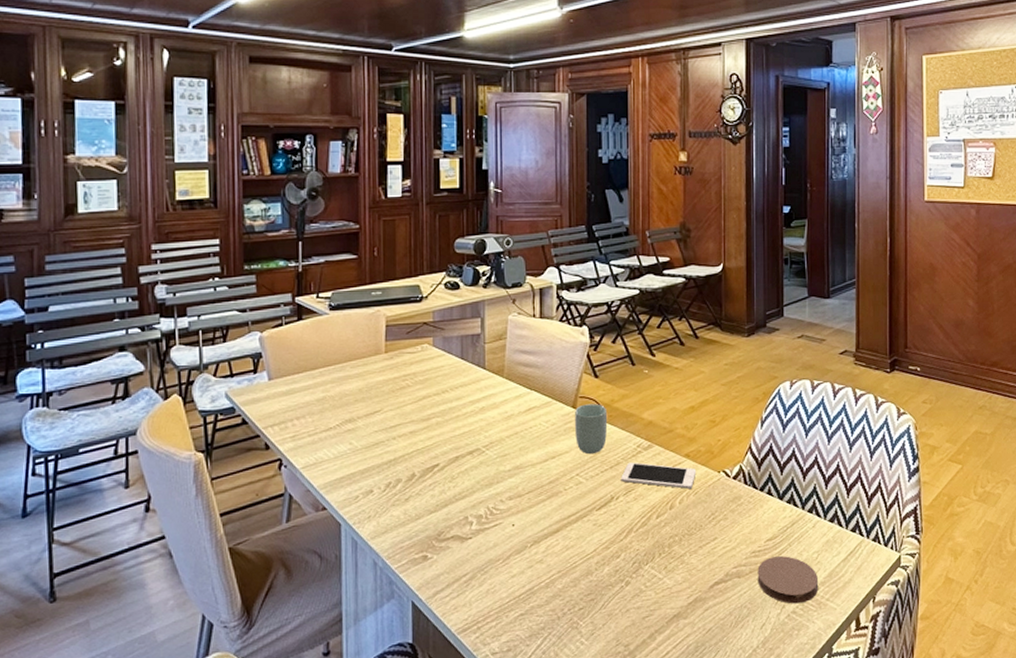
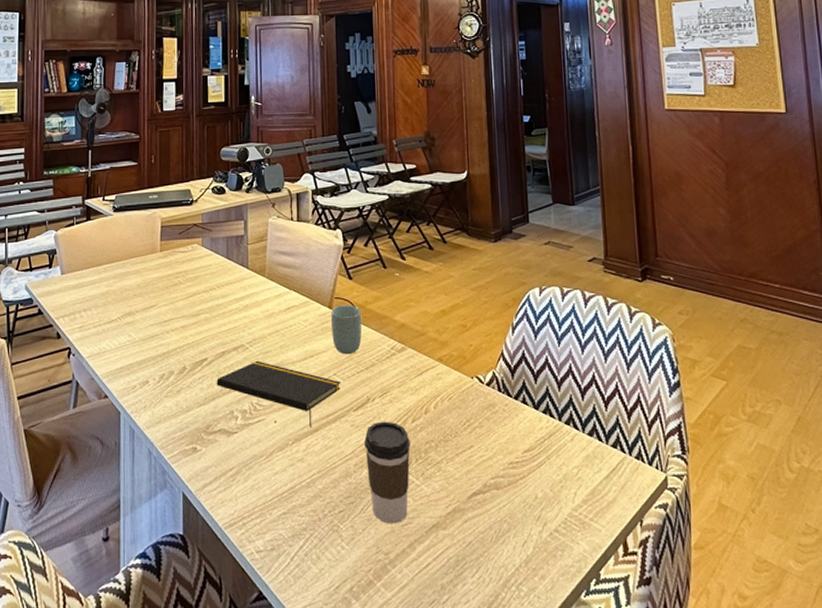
notepad: none [449,464,584,530] -> present [216,360,341,429]
coffee cup: none [607,518,654,618] -> present [364,421,410,524]
cell phone: present [621,462,697,489] -> none [376,364,450,393]
coaster: present [757,555,819,604] -> none [516,468,581,522]

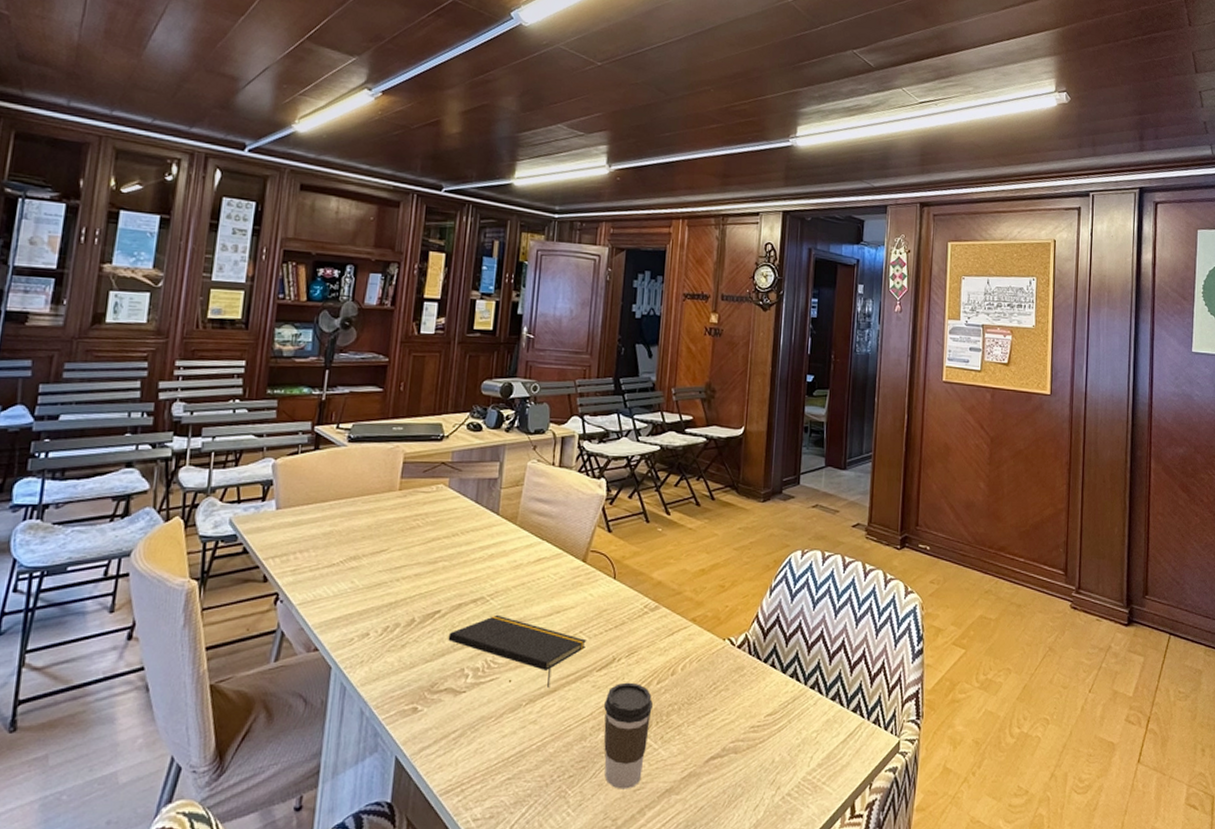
cup: present [331,305,362,355] -> none [582,559,617,612]

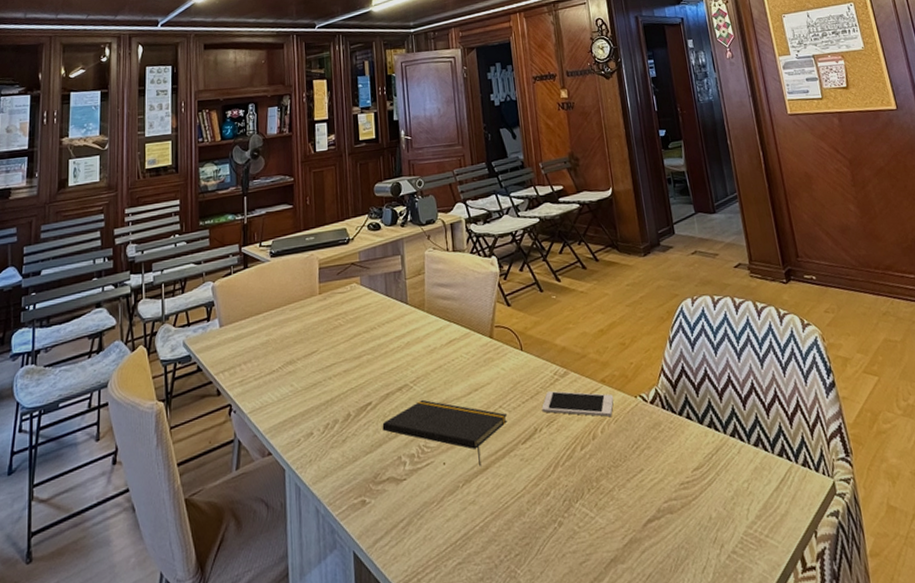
coffee cup: present [604,682,653,789] -> none [535,451,585,564]
cell phone: none [624,622,702,655] -> present [542,390,614,417]

